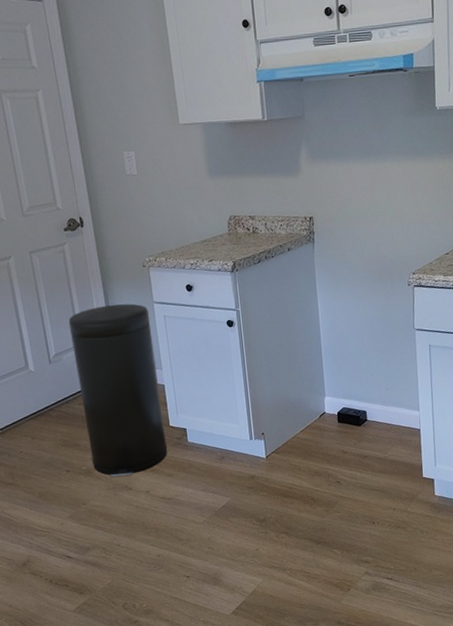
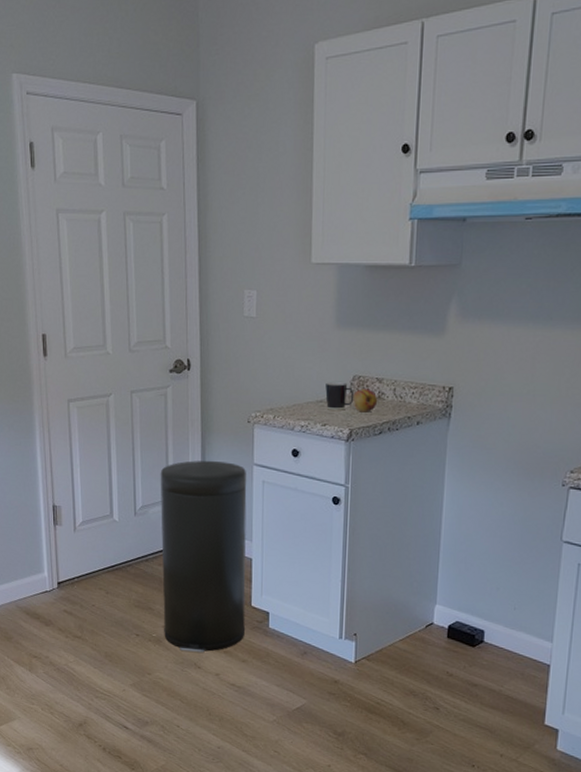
mug: none [207,222,233,248] -> present [325,381,355,410]
fruit: none [232,226,254,246] -> present [353,389,378,413]

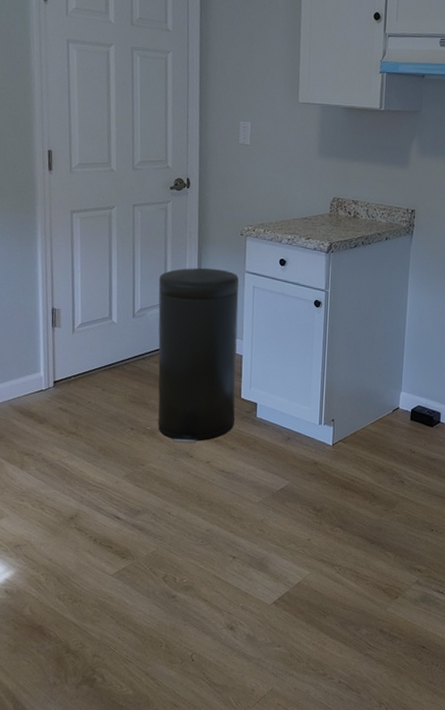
mug: present [325,381,355,410] -> none [309,202,334,227]
fruit: present [353,389,378,413] -> none [332,209,354,229]

